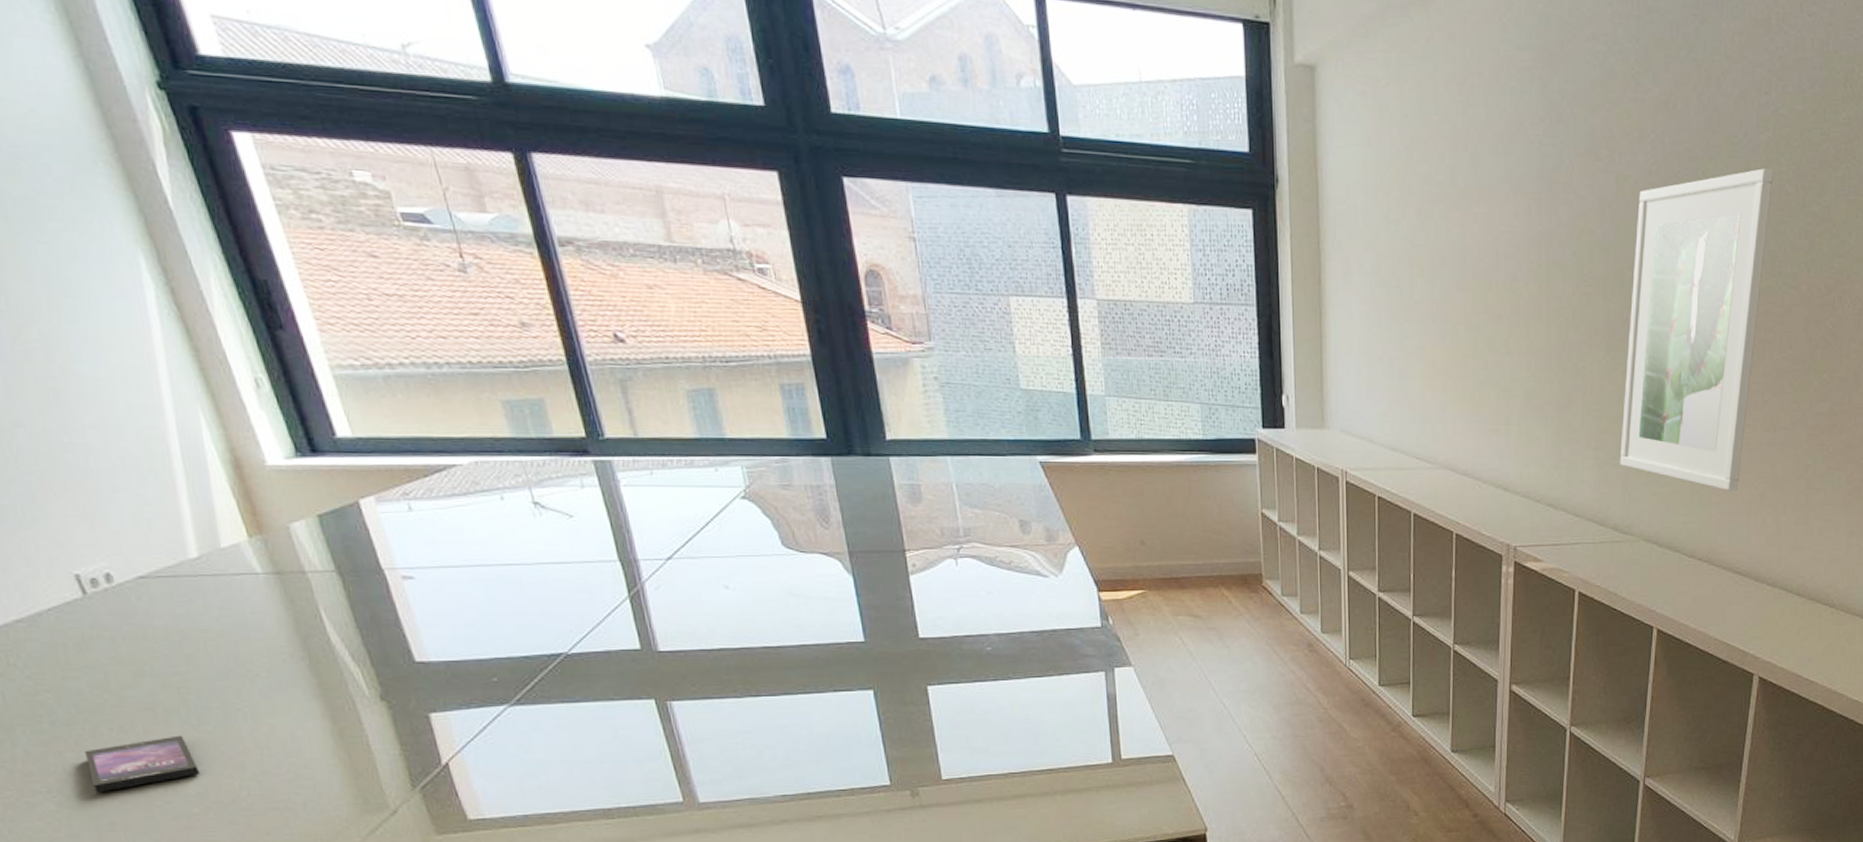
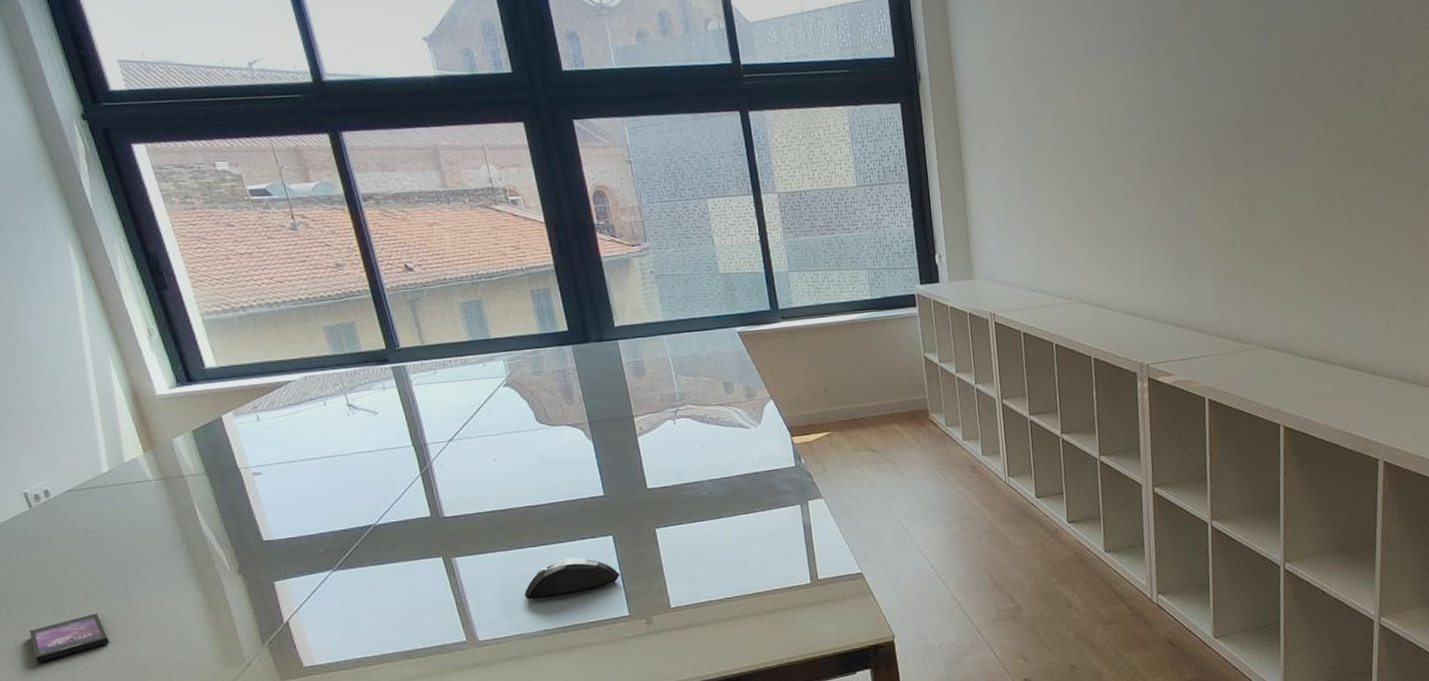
mouse: none [758,712,882,758] -> present [524,557,621,600]
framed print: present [1620,168,1774,491] -> none [1232,10,1353,296]

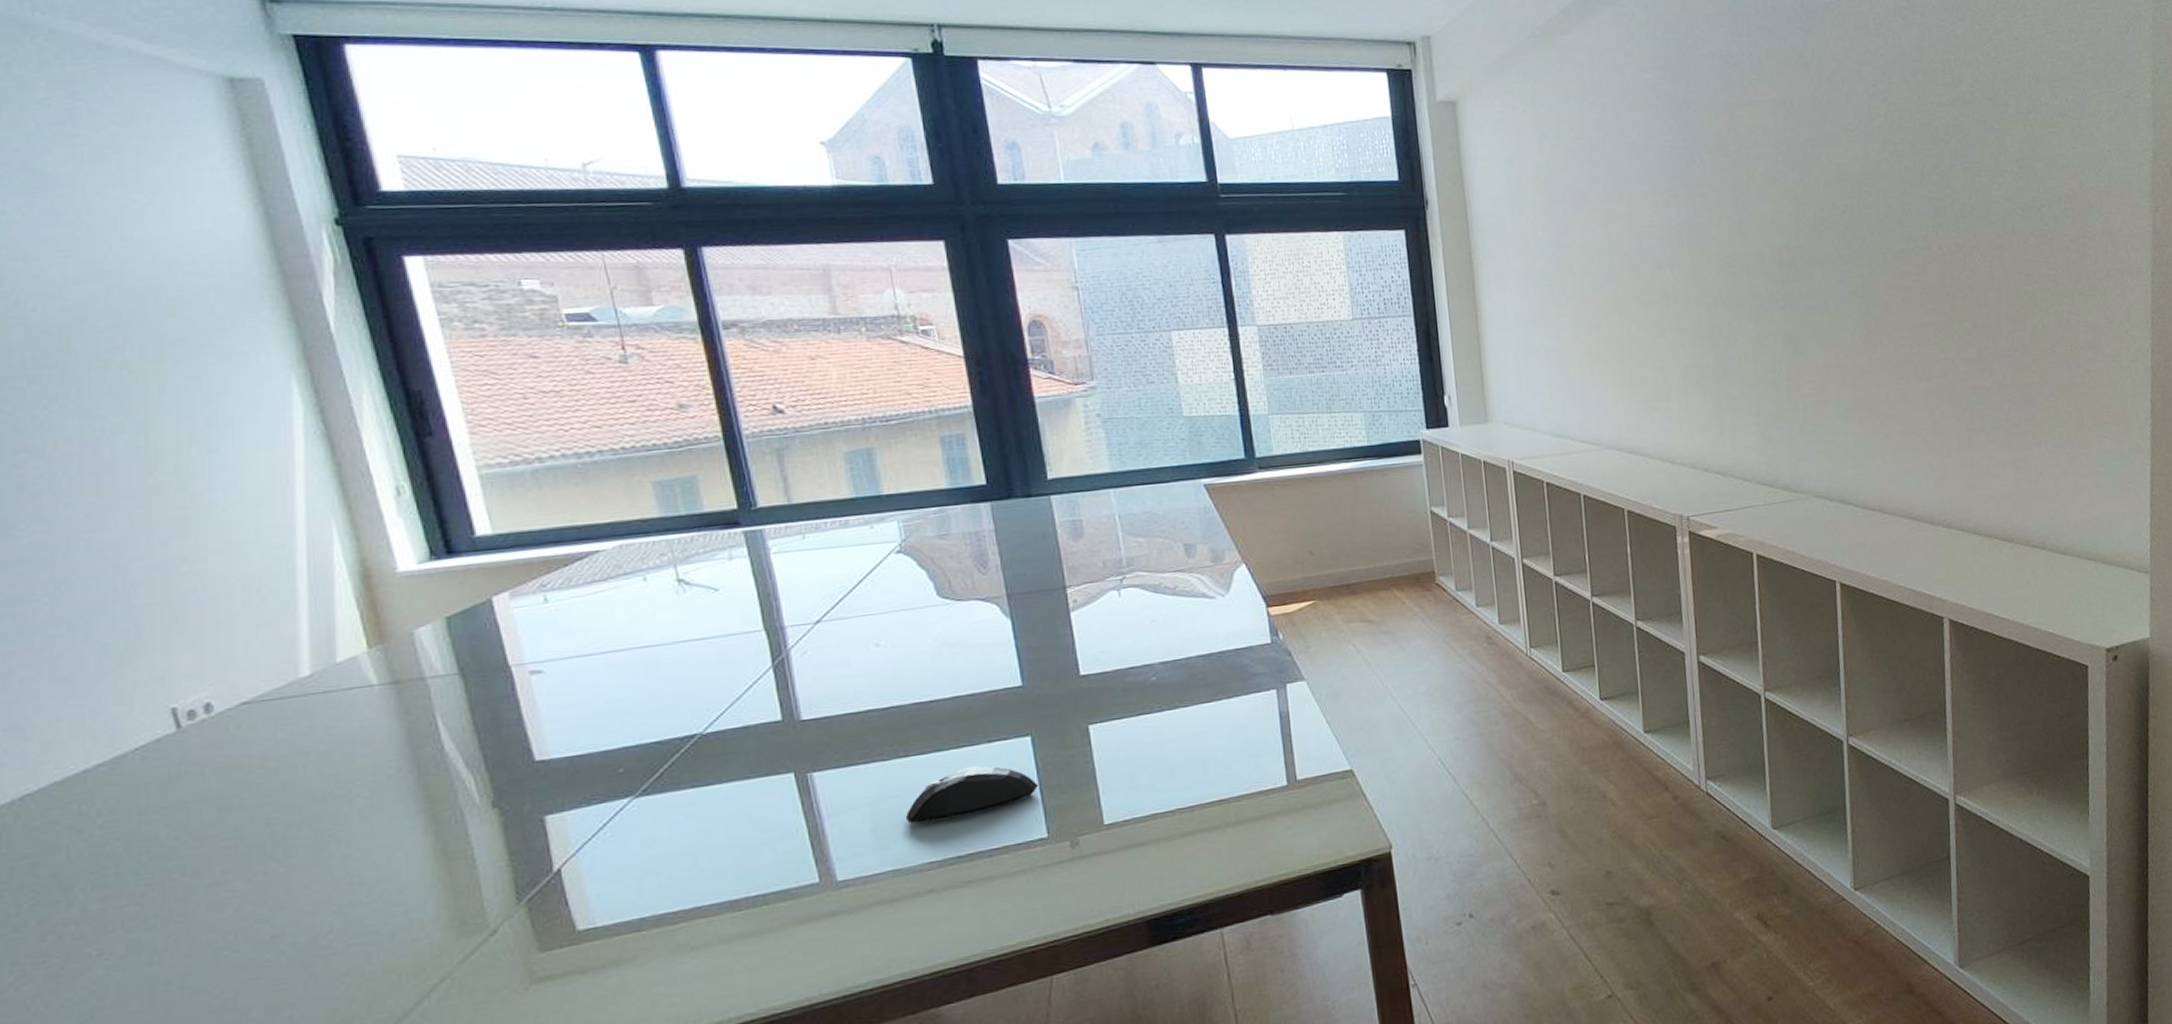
smartphone: present [29,613,110,663] -> none [150,872,279,949]

